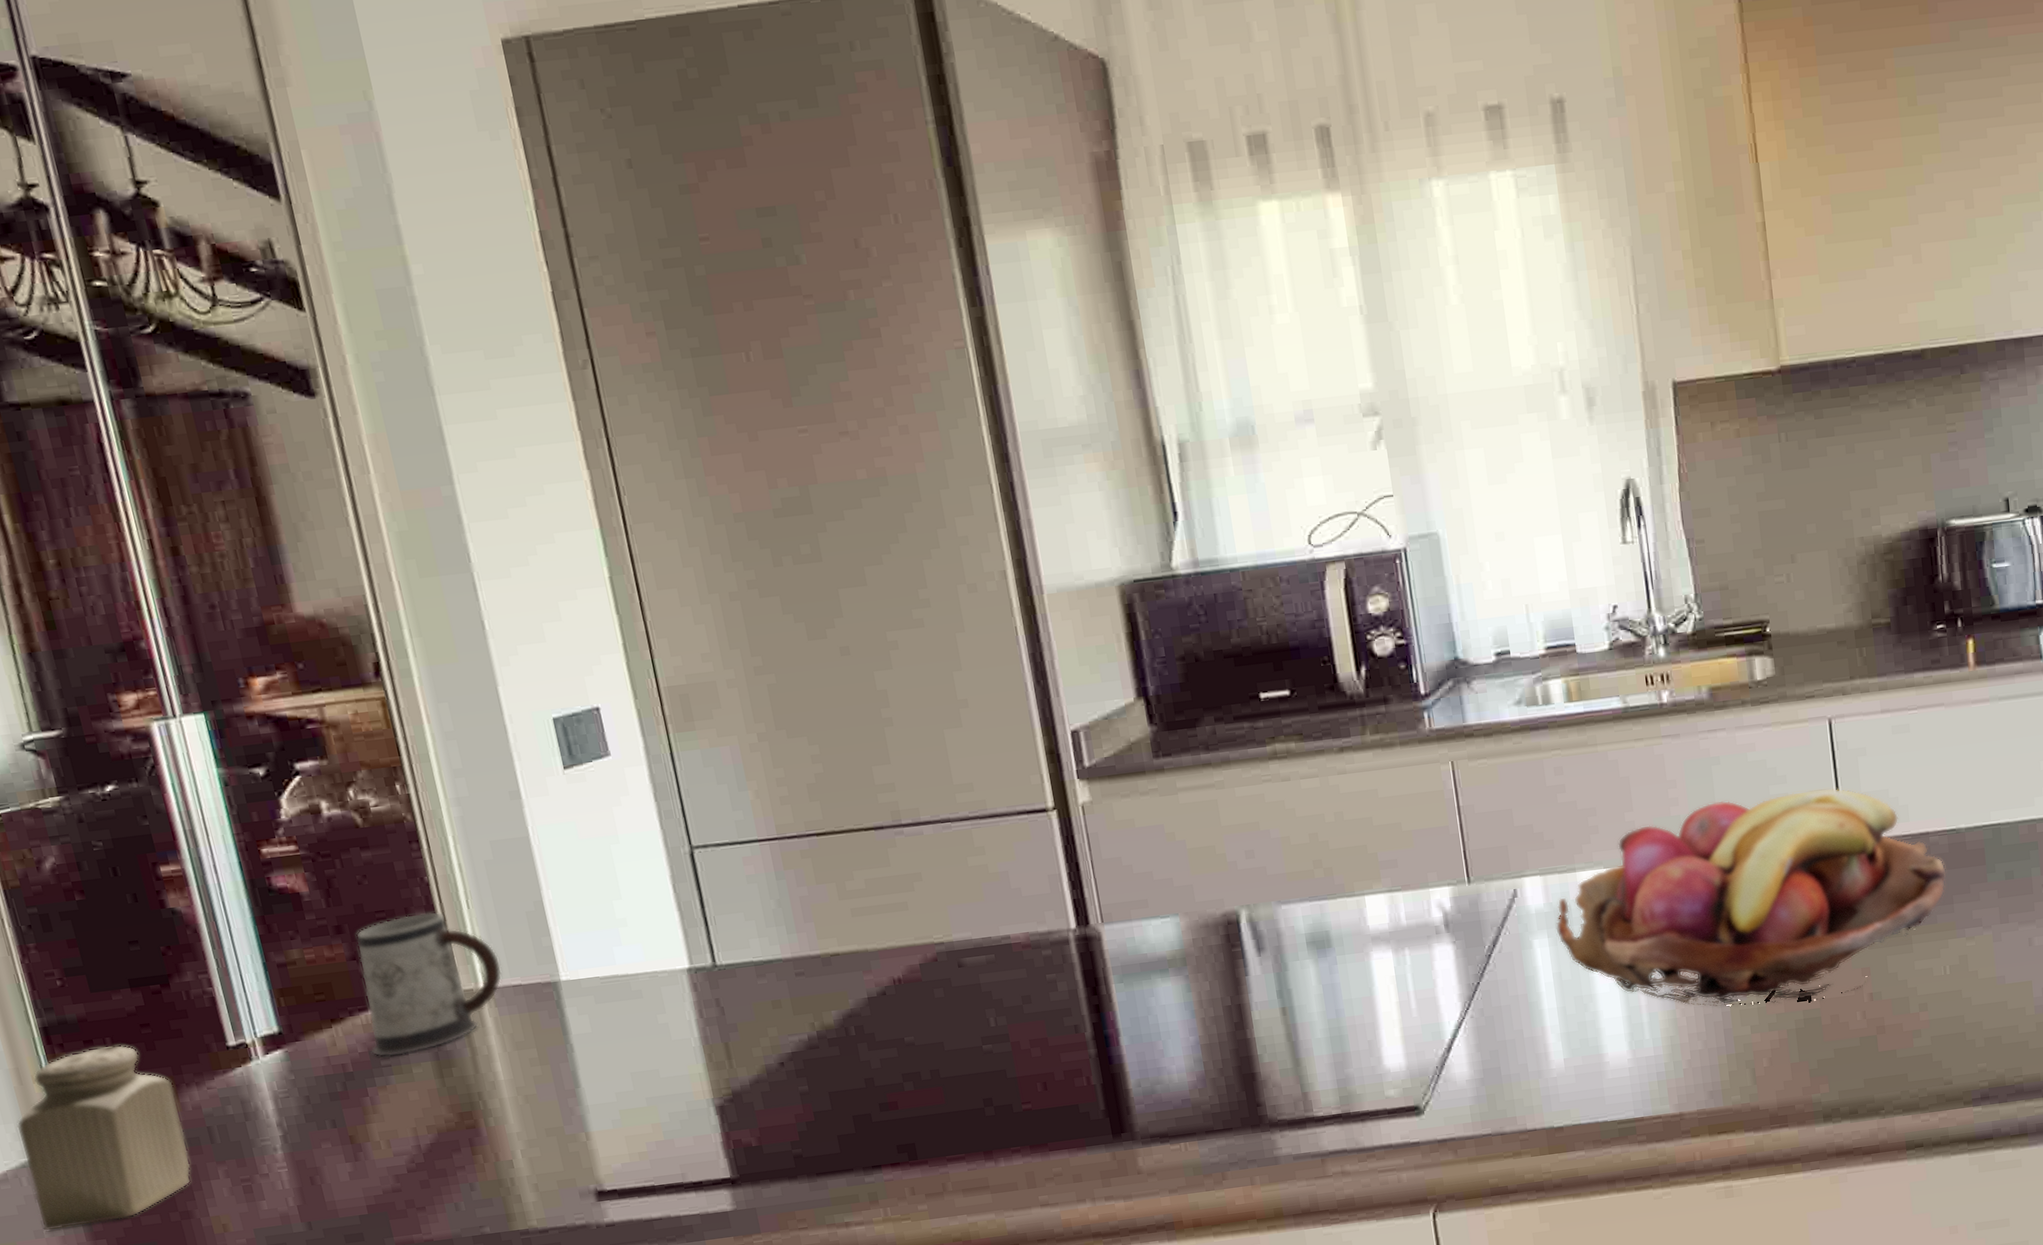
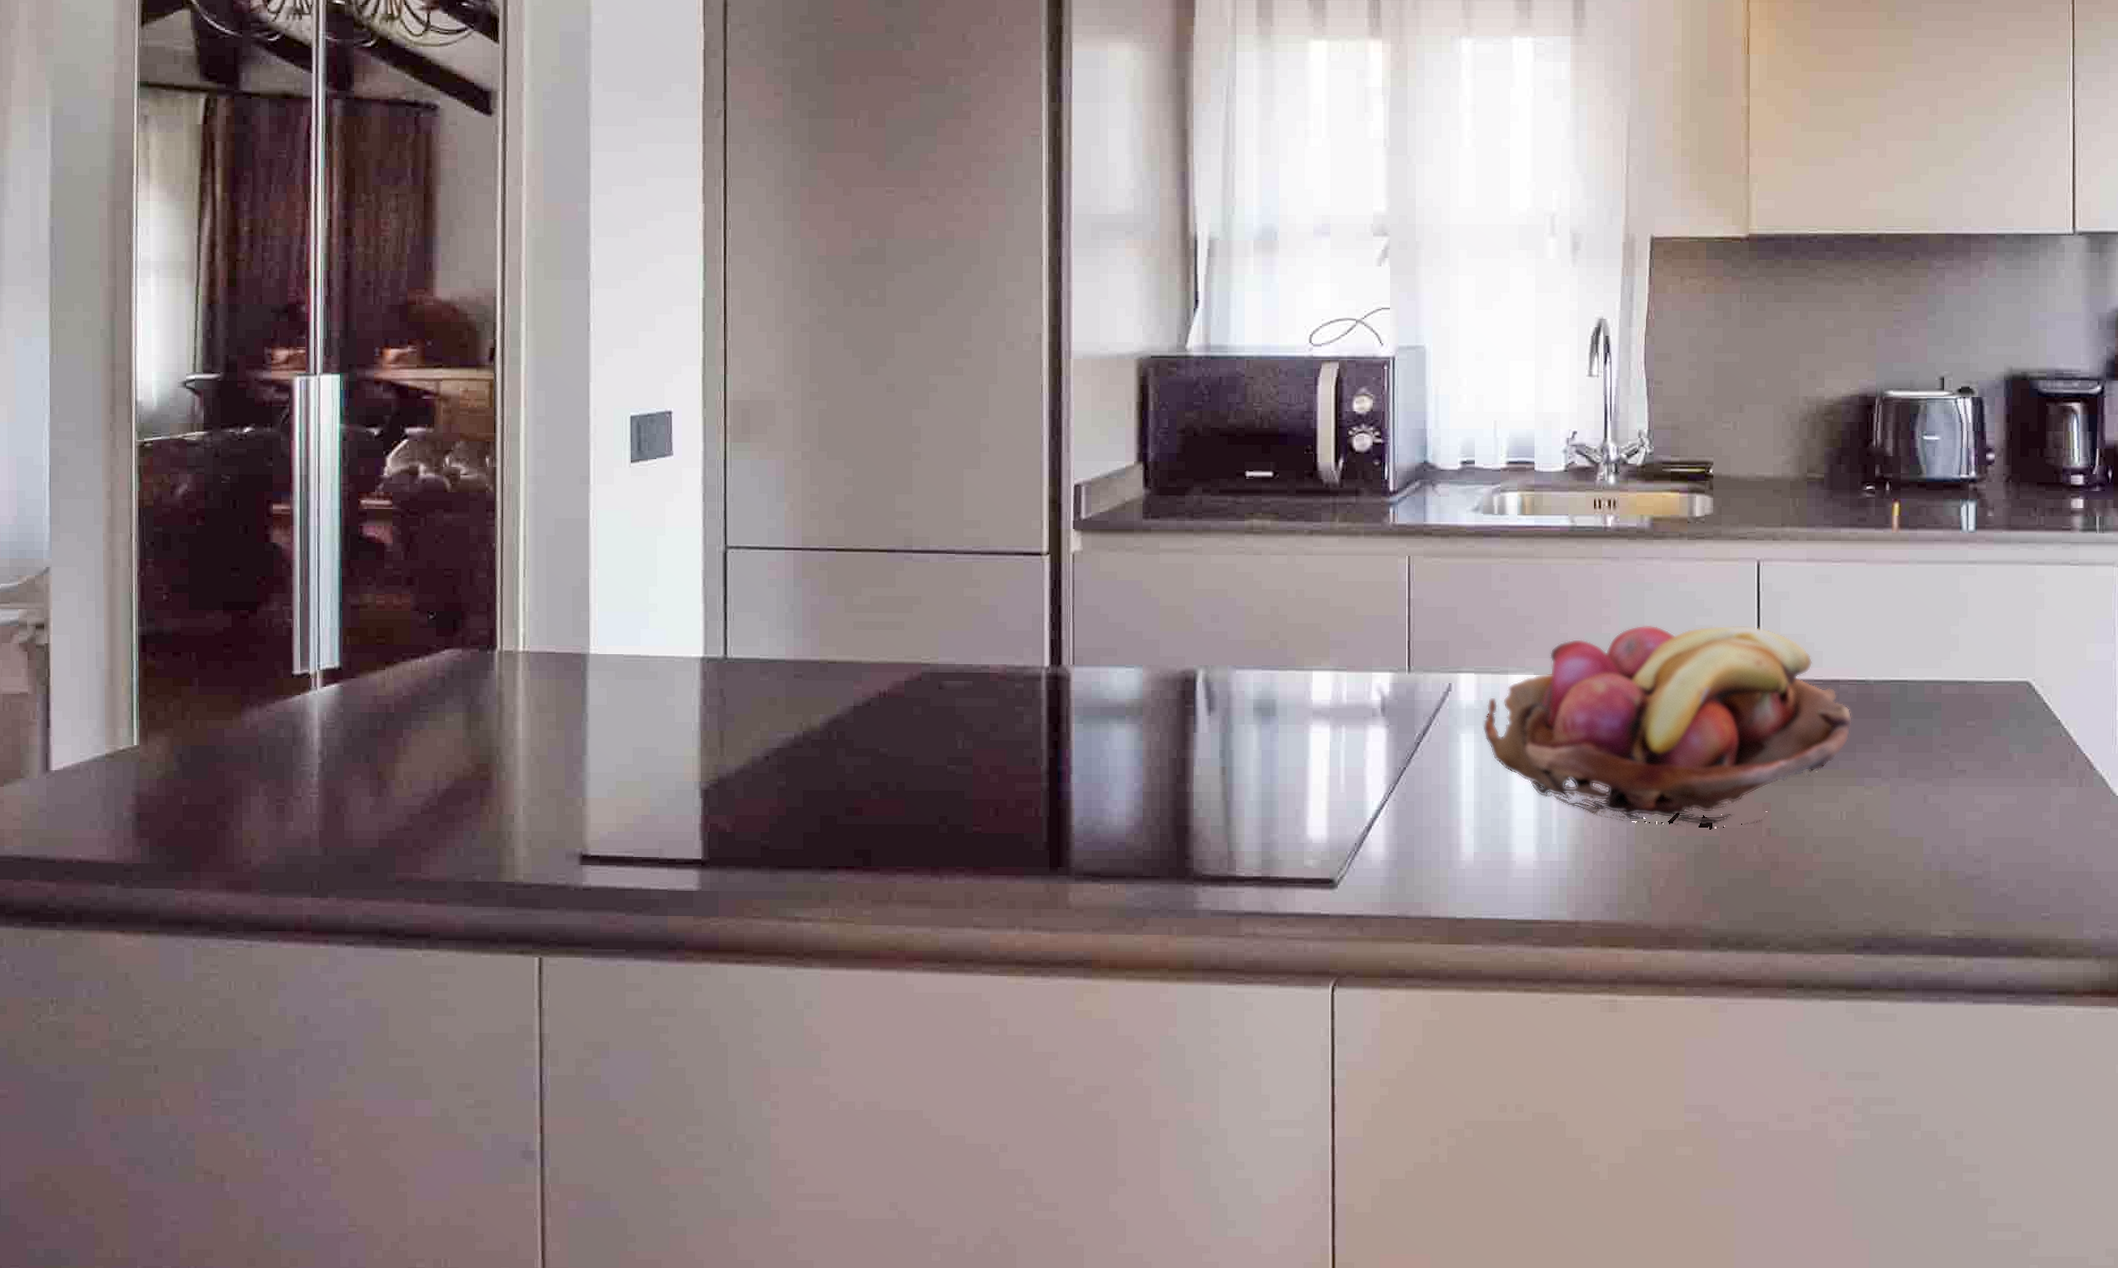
salt shaker: present [16,1044,191,1232] -> none [97,660,239,824]
mug: present [356,911,502,1057] -> none [414,575,541,703]

